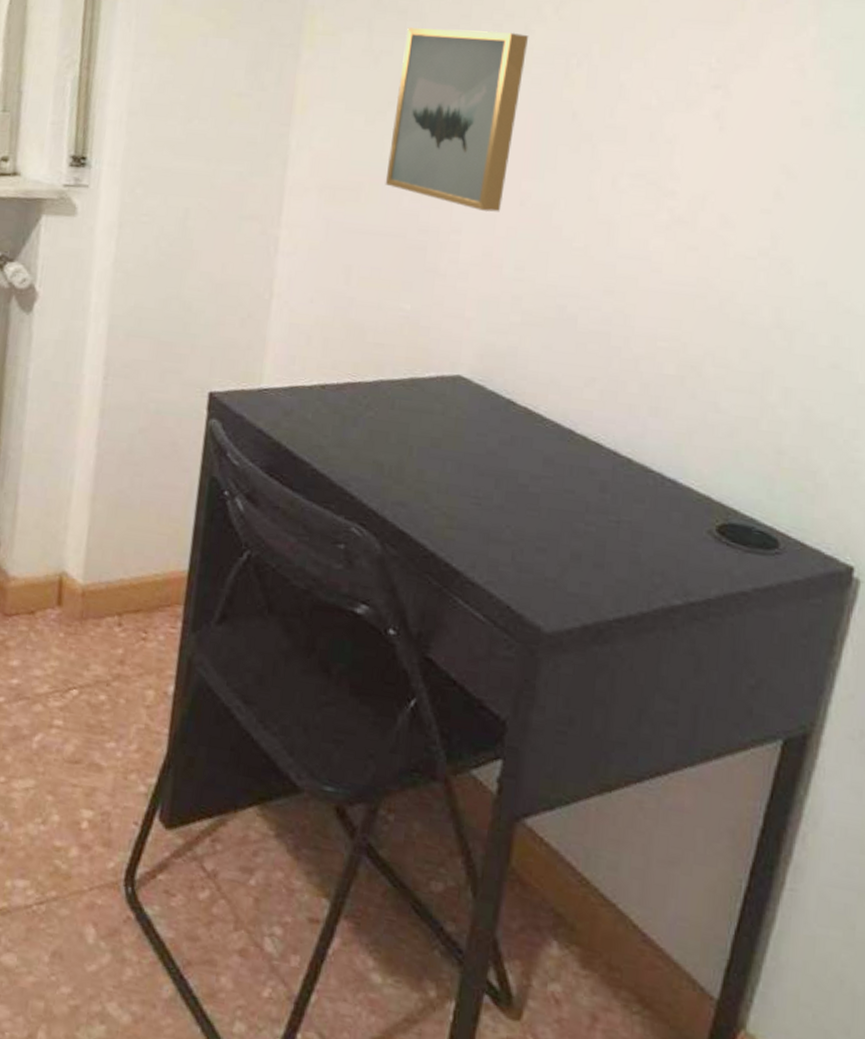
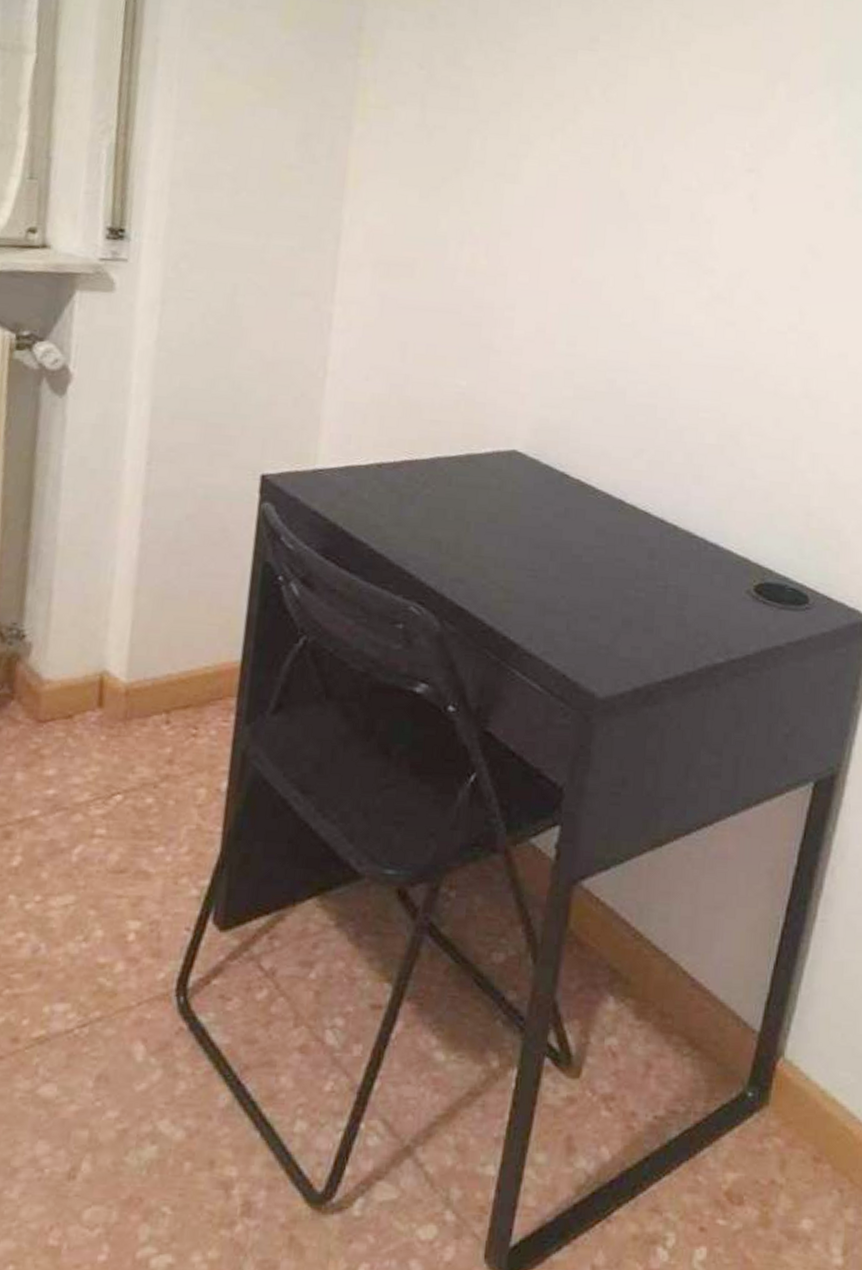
wall art: present [385,26,529,212] -> none [439,103,578,289]

